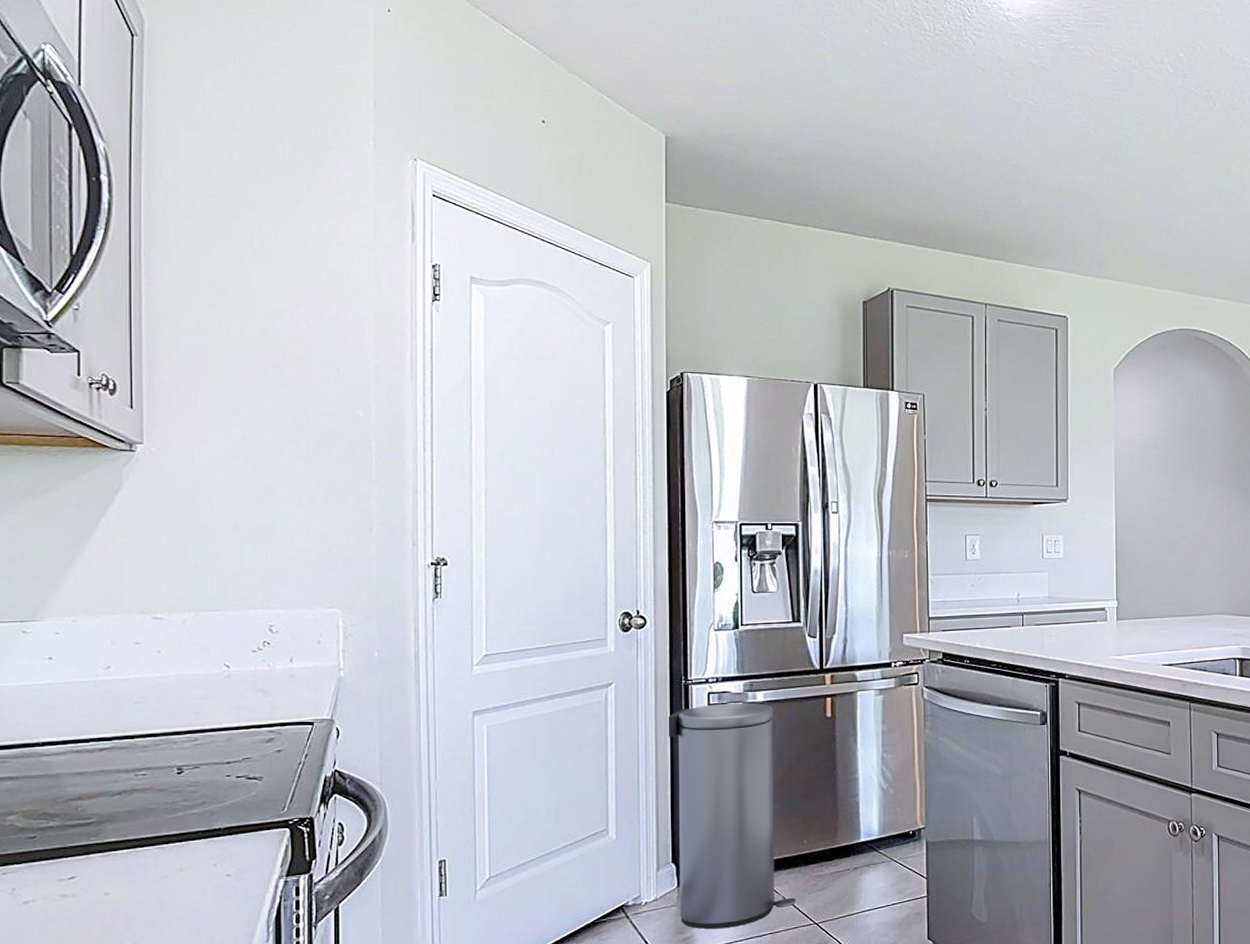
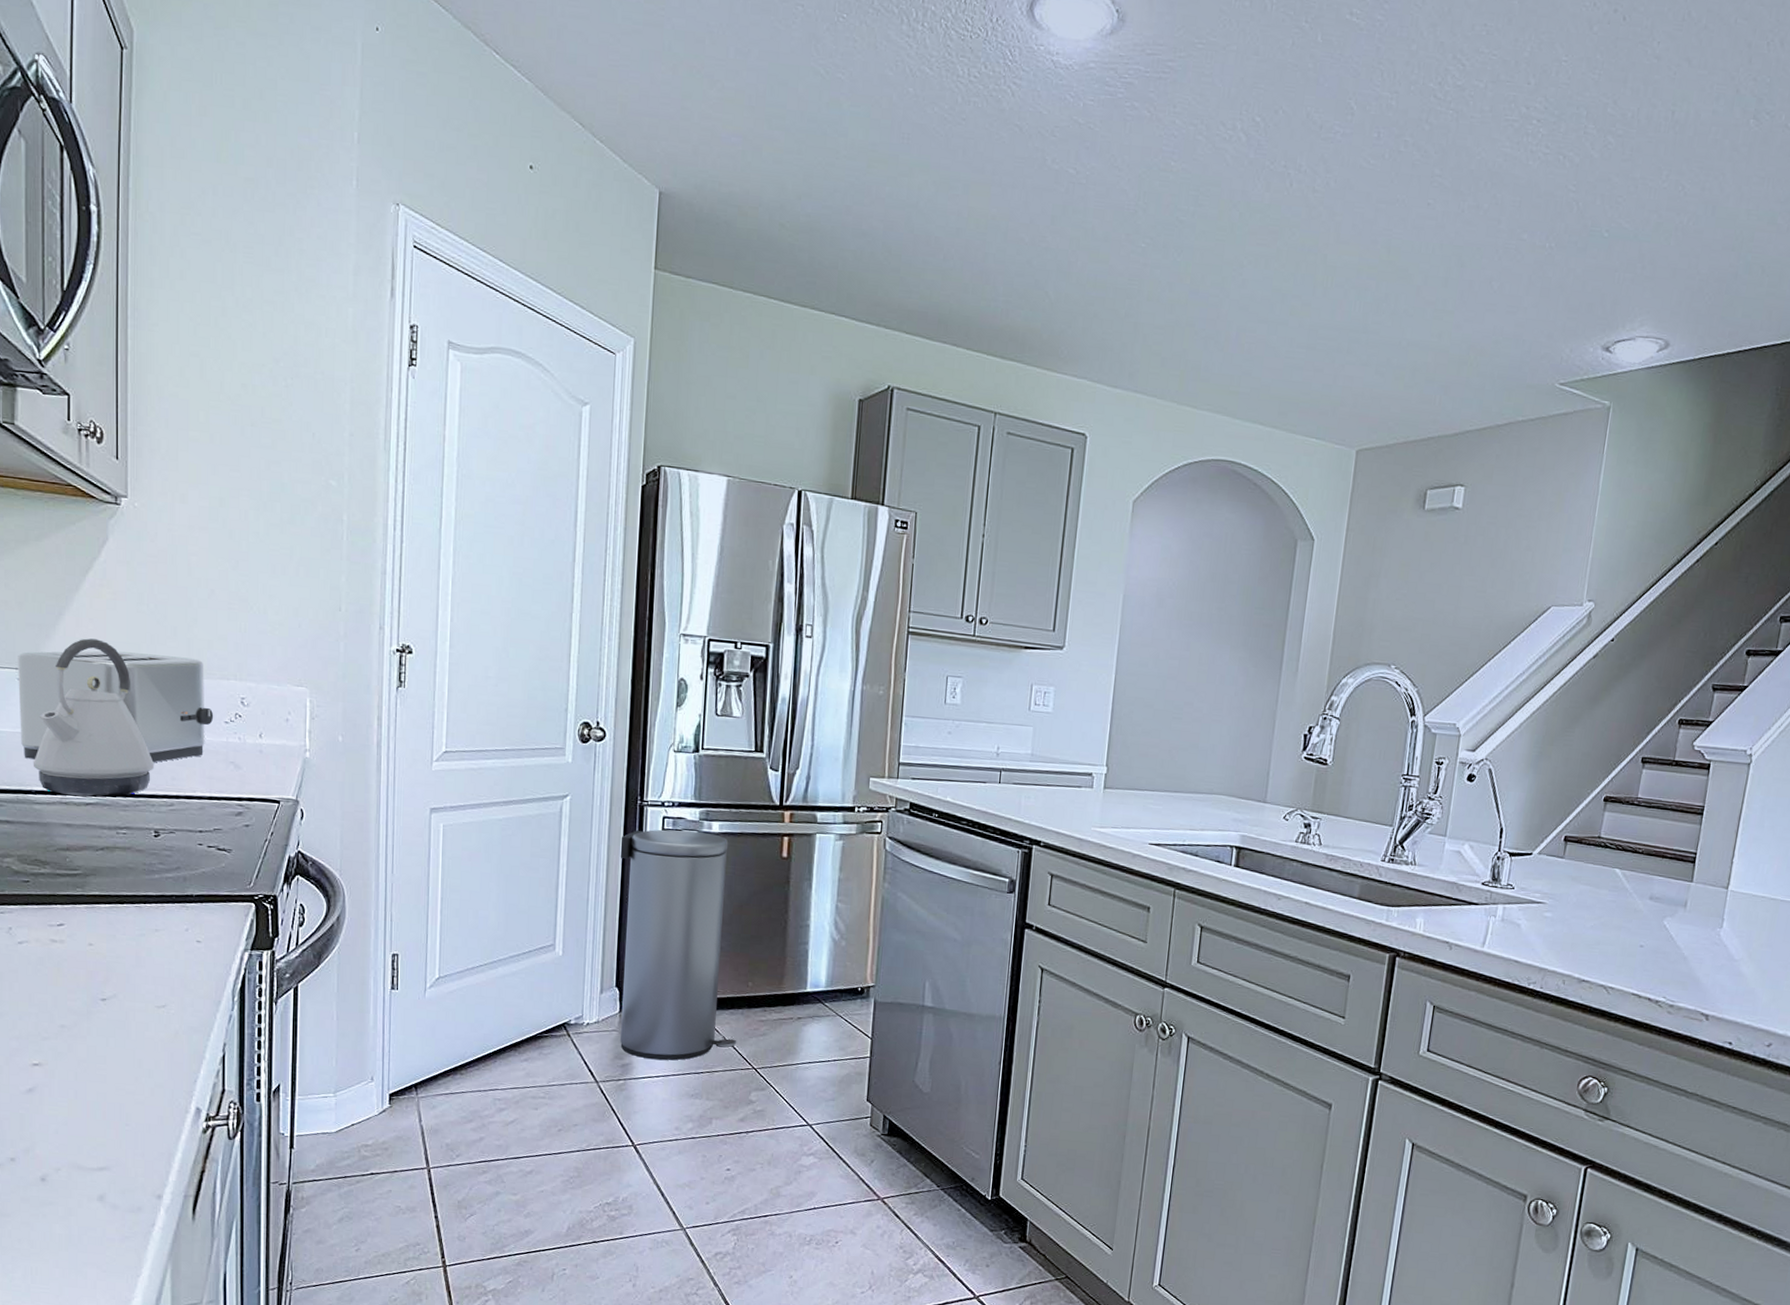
toaster: none [23,592,240,711] -> present [18,650,214,763]
kettle: none [41,584,177,744] -> present [34,638,155,797]

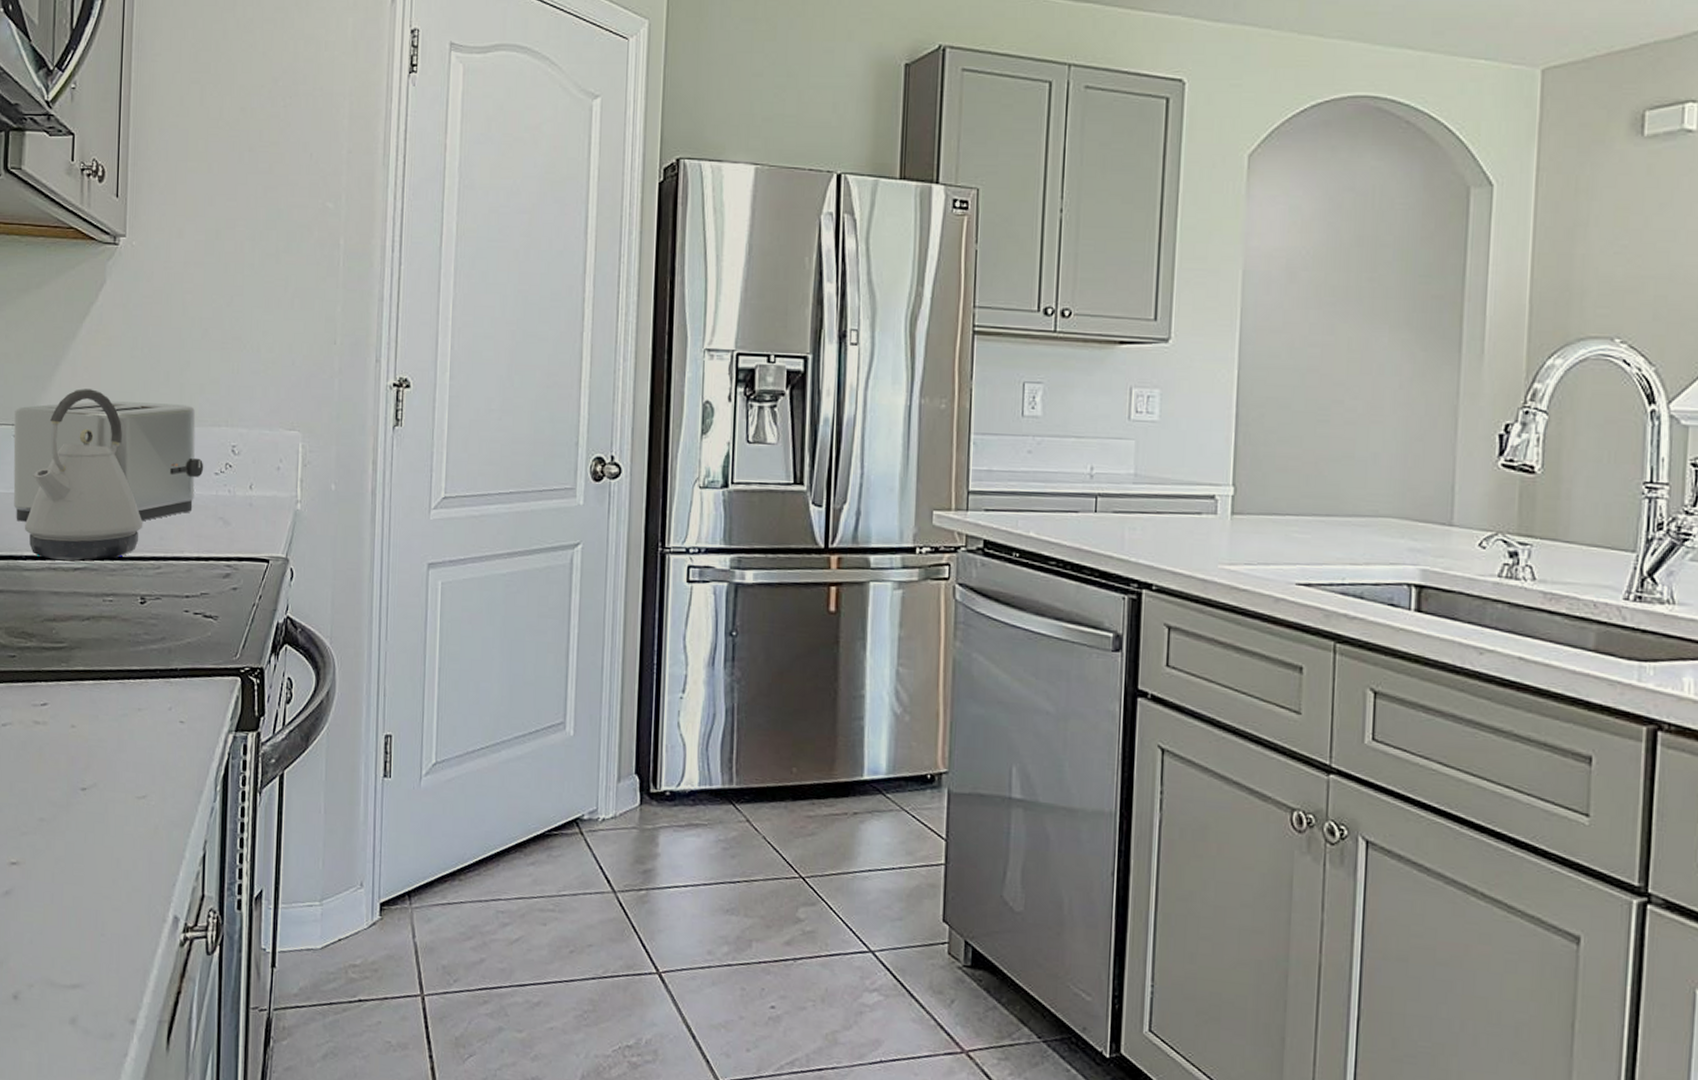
pedal bin: present [620,829,737,1061] -> none [639,581,780,866]

